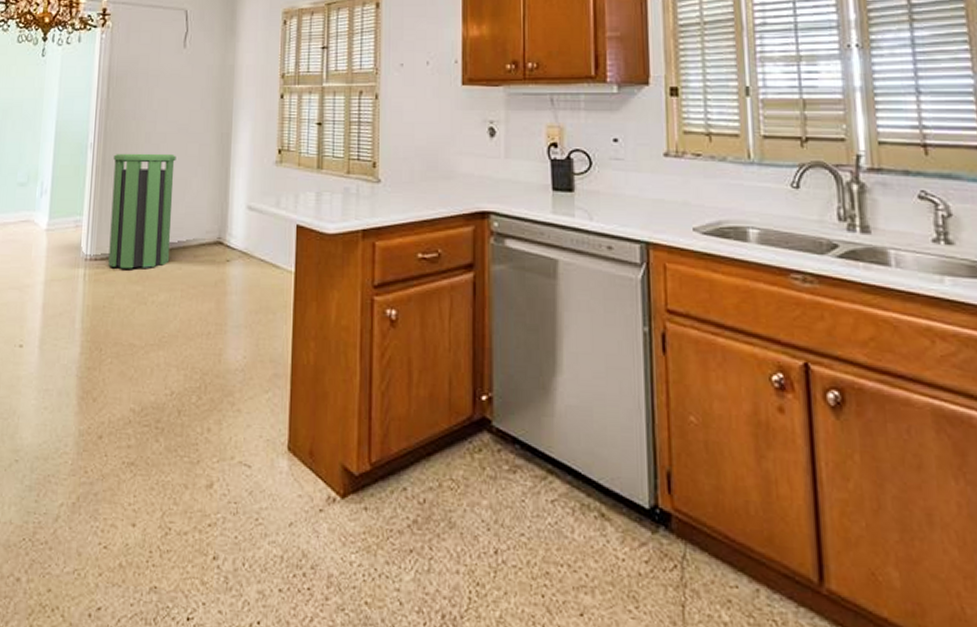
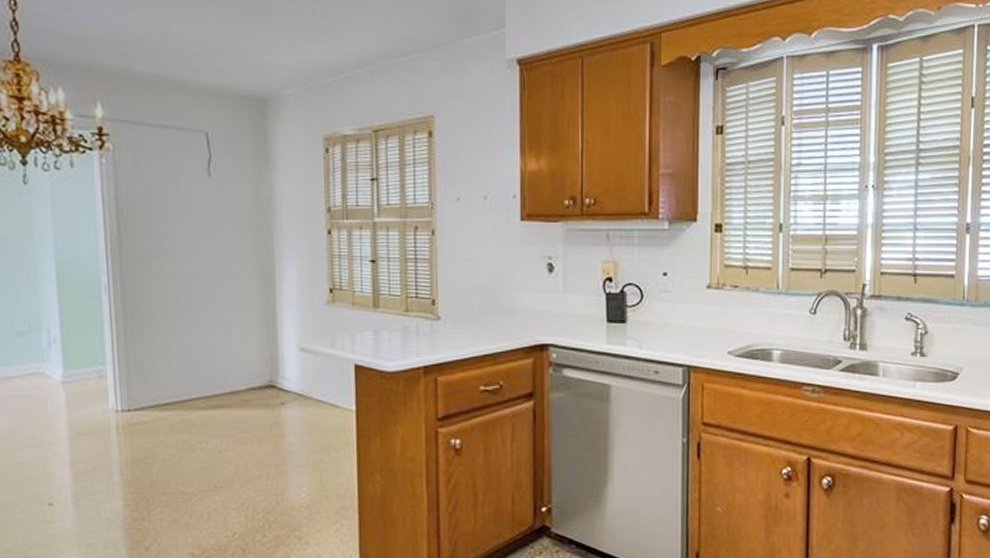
trash can: present [108,153,176,269] -> none [135,295,215,418]

